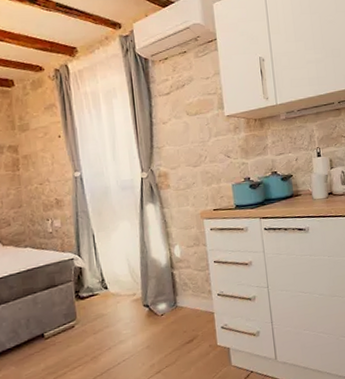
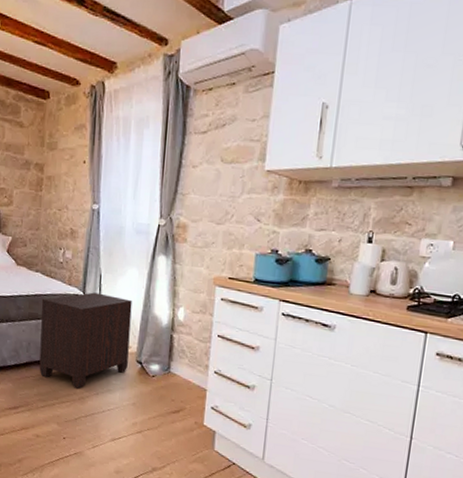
nightstand: none [35,250,136,351] -> present [39,292,132,390]

